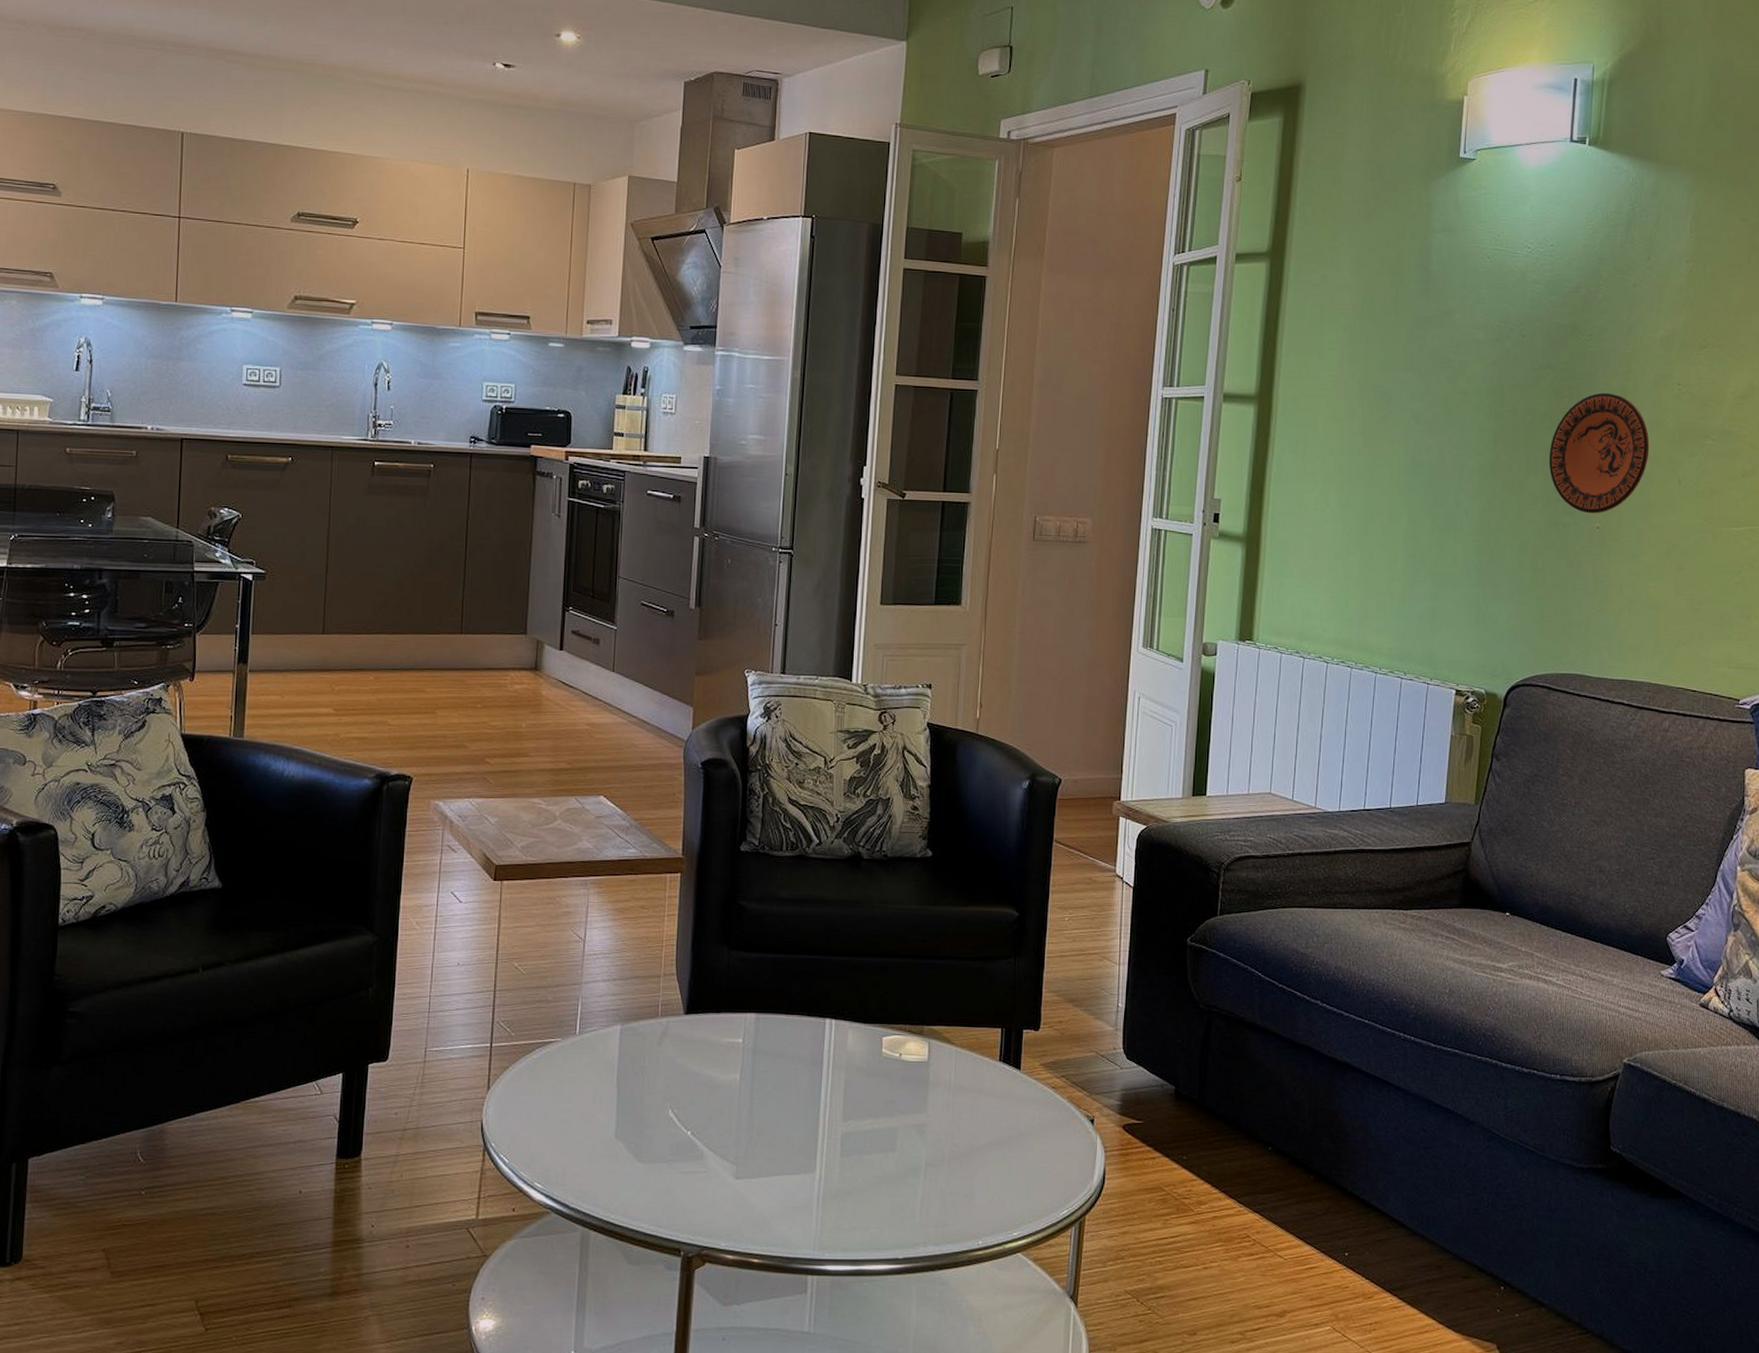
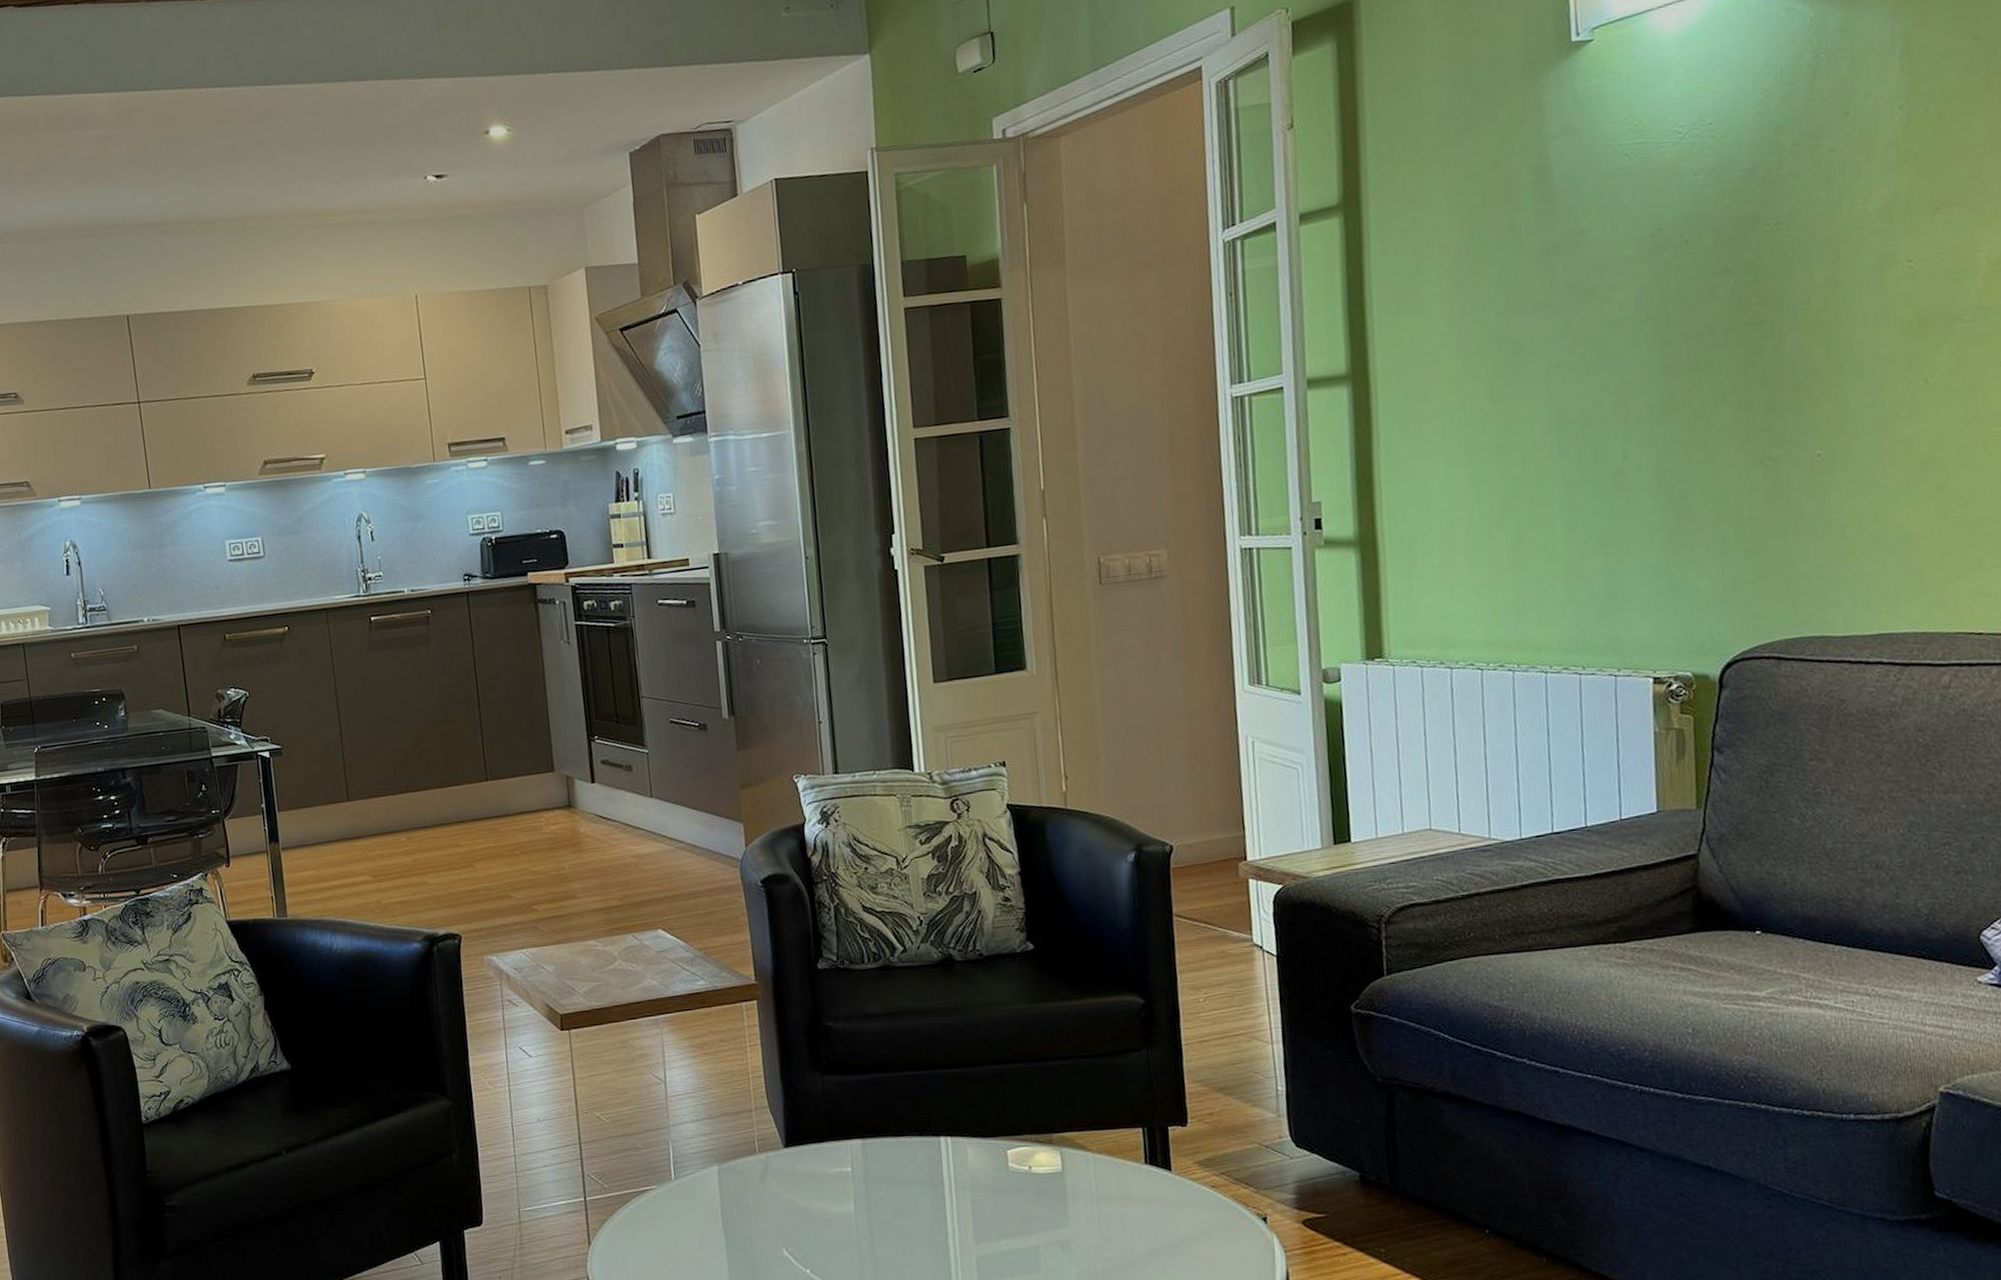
decorative plate: present [1549,392,1650,514] -> none [1740,288,1879,441]

